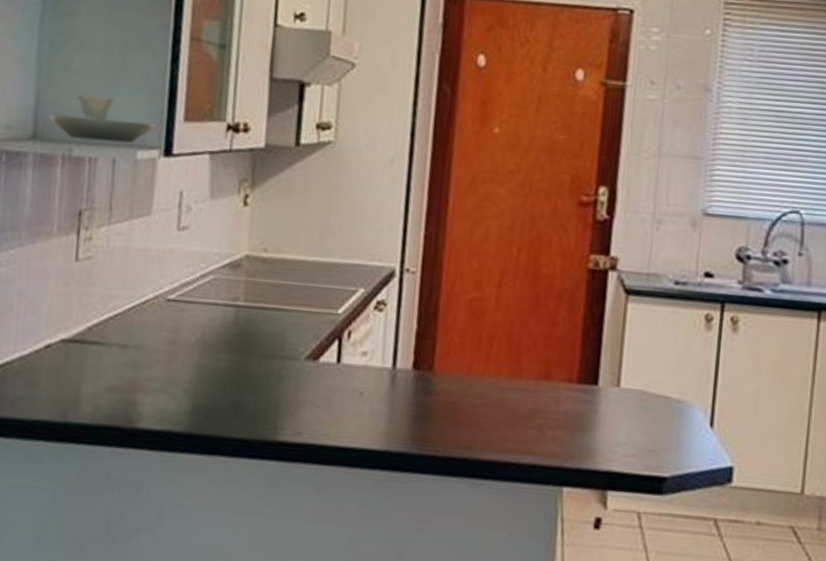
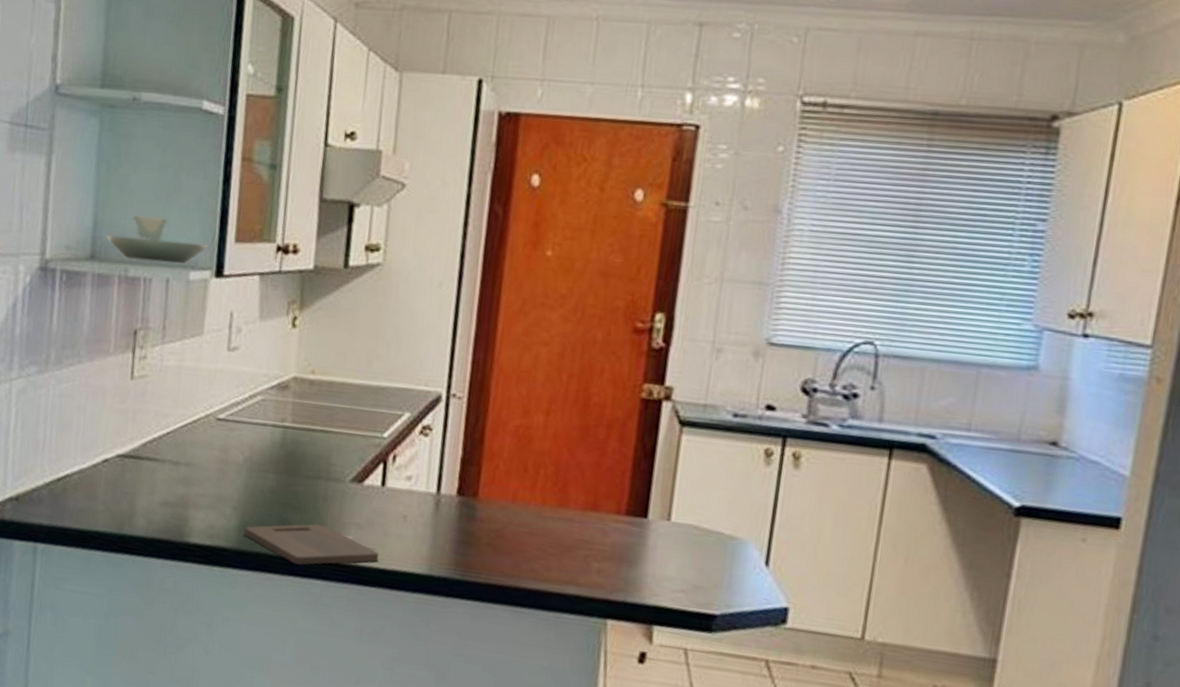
cutting board: none [196,404,336,447] -> present [244,524,379,565]

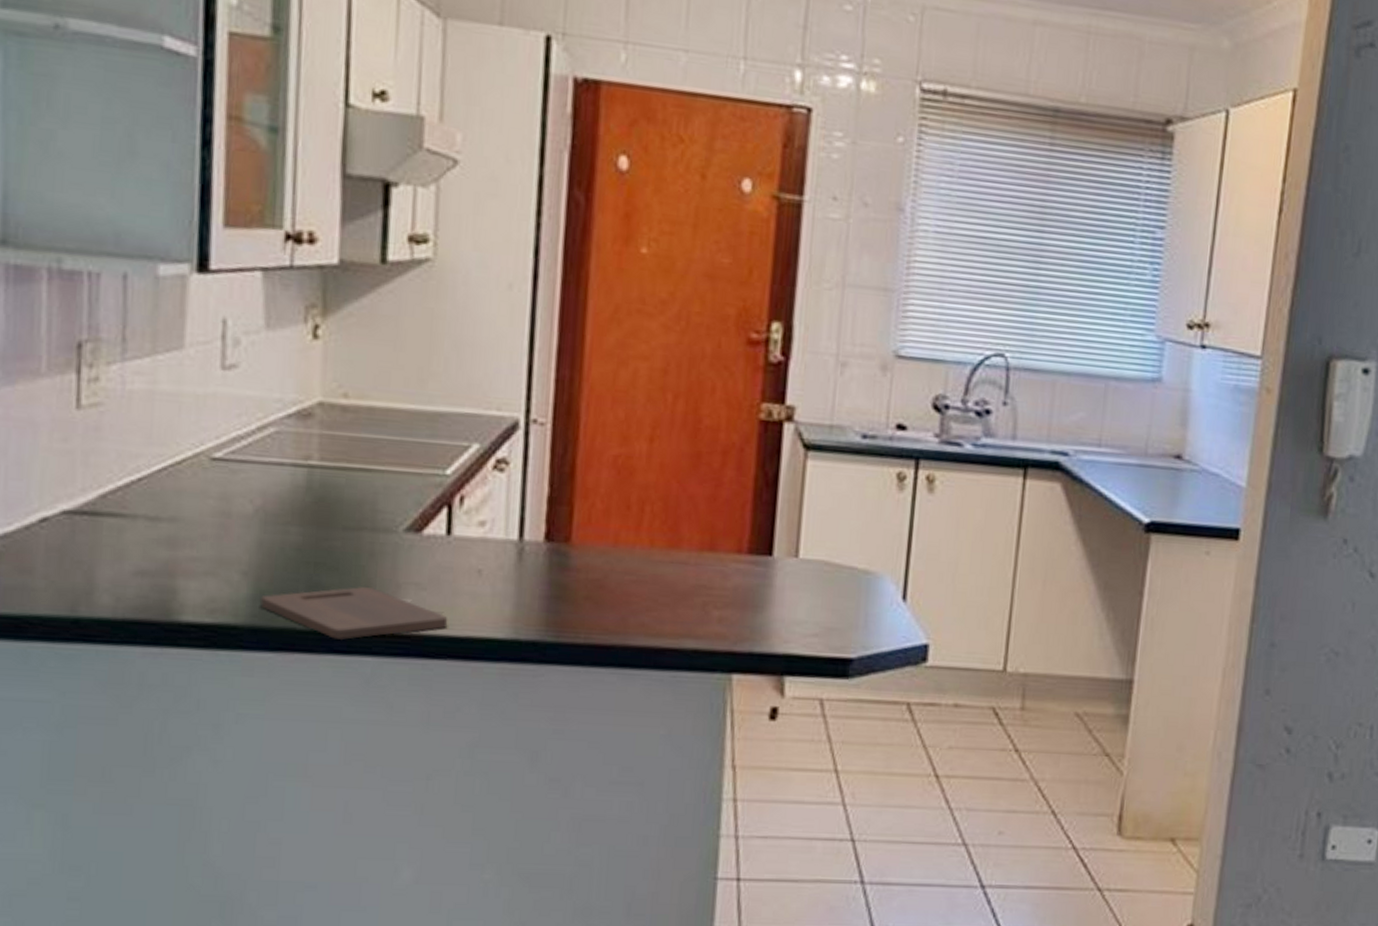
bowl: present [105,215,209,264] -> none [22,186,185,254]

